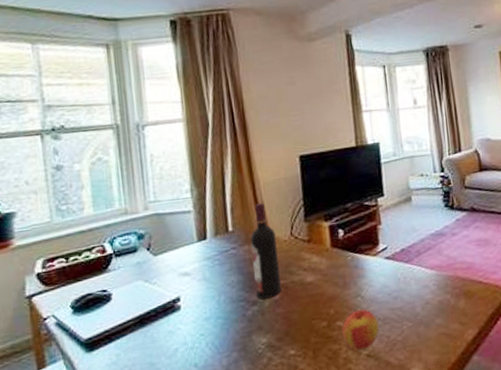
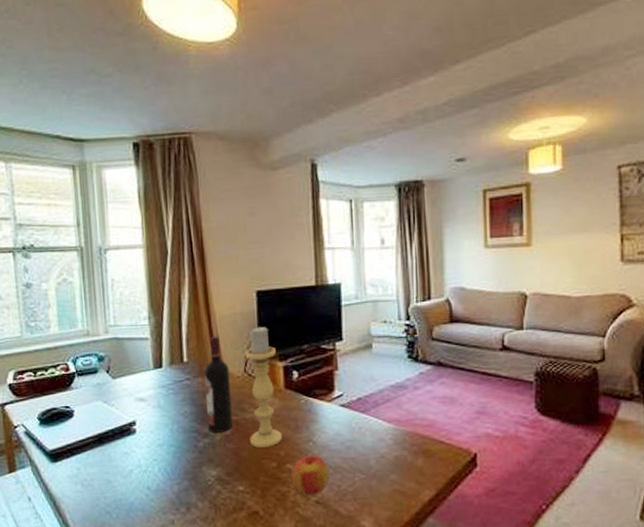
candle holder: none [290,189,331,309] -> present [245,326,282,449]

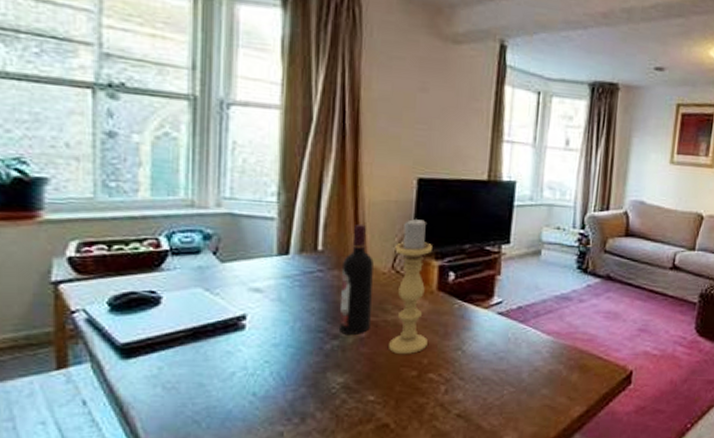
apple: present [292,455,330,496] -> none [433,364,477,409]

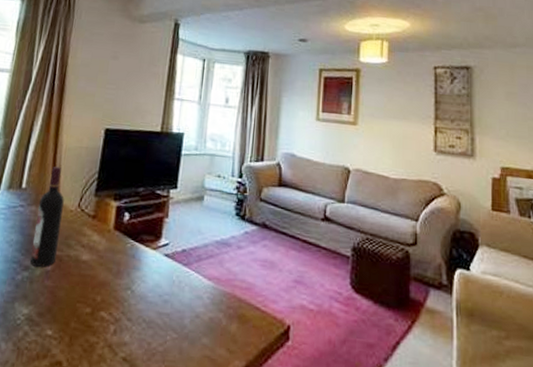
candle holder: present [389,218,432,355] -> none [69,162,112,291]

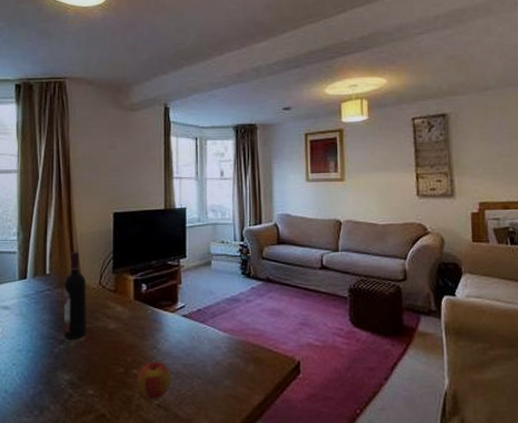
apple: none [103,304,143,352] -> present [137,361,171,400]

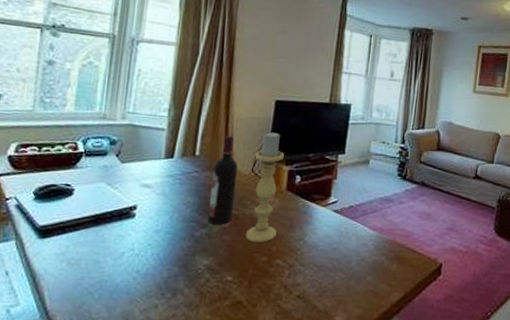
candle holder: none [100,243,130,355] -> present [245,131,284,243]
apple: present [137,361,171,400] -> none [279,252,314,291]

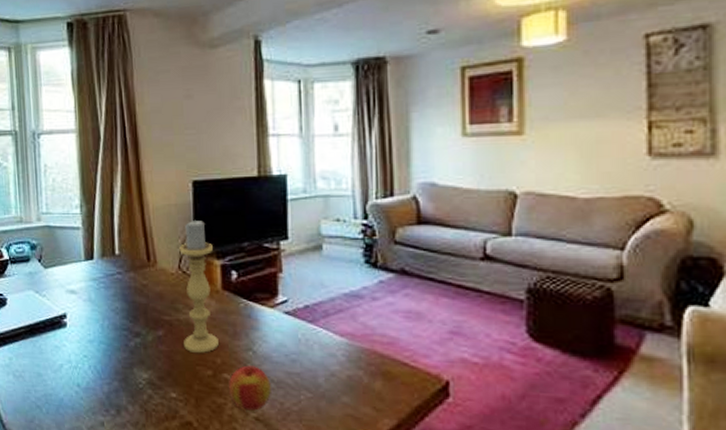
wine bottle: present [208,135,238,225] -> none [137,228,165,333]
apple: none [279,252,314,291] -> present [229,365,271,412]

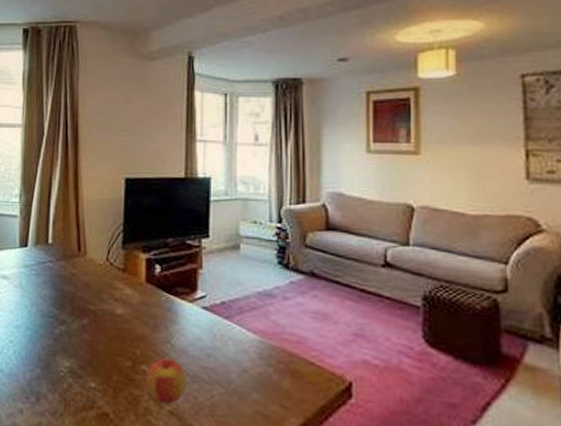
candle holder: present [179,219,219,354] -> none [106,214,140,344]

